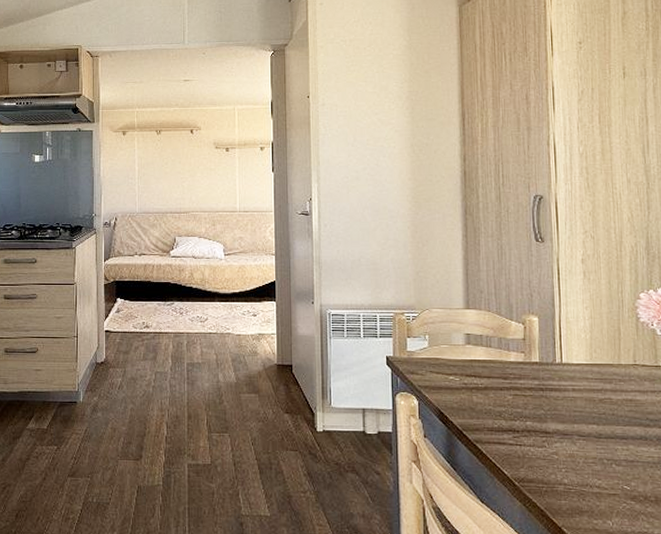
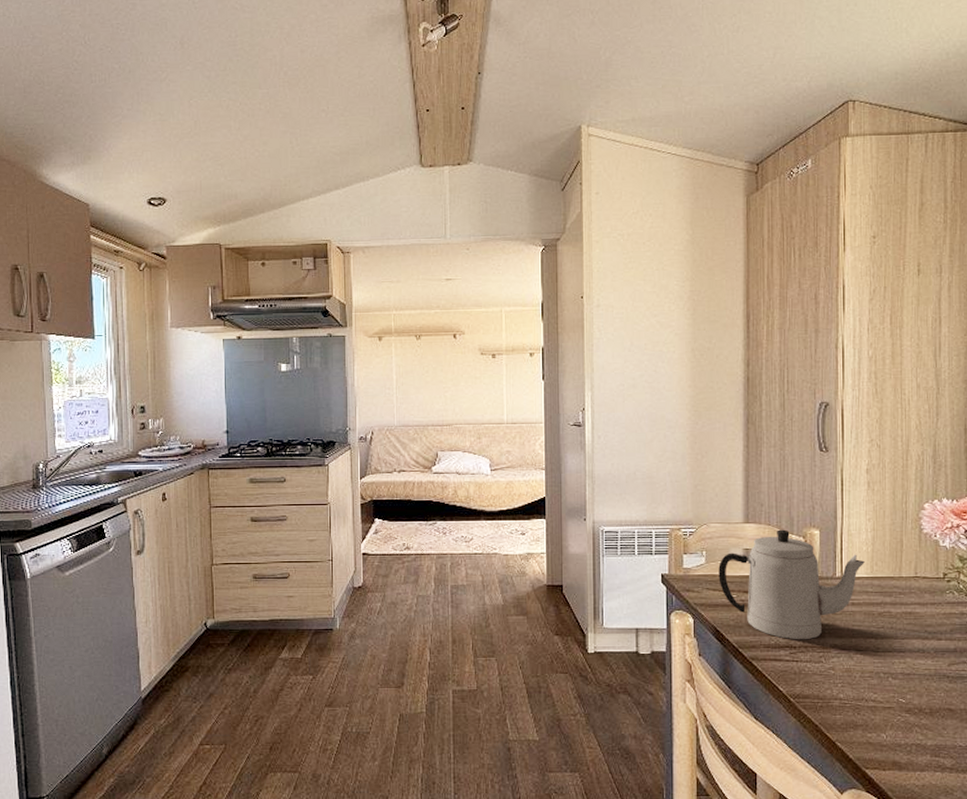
teapot: none [441,316,584,425] -> present [718,529,865,640]

